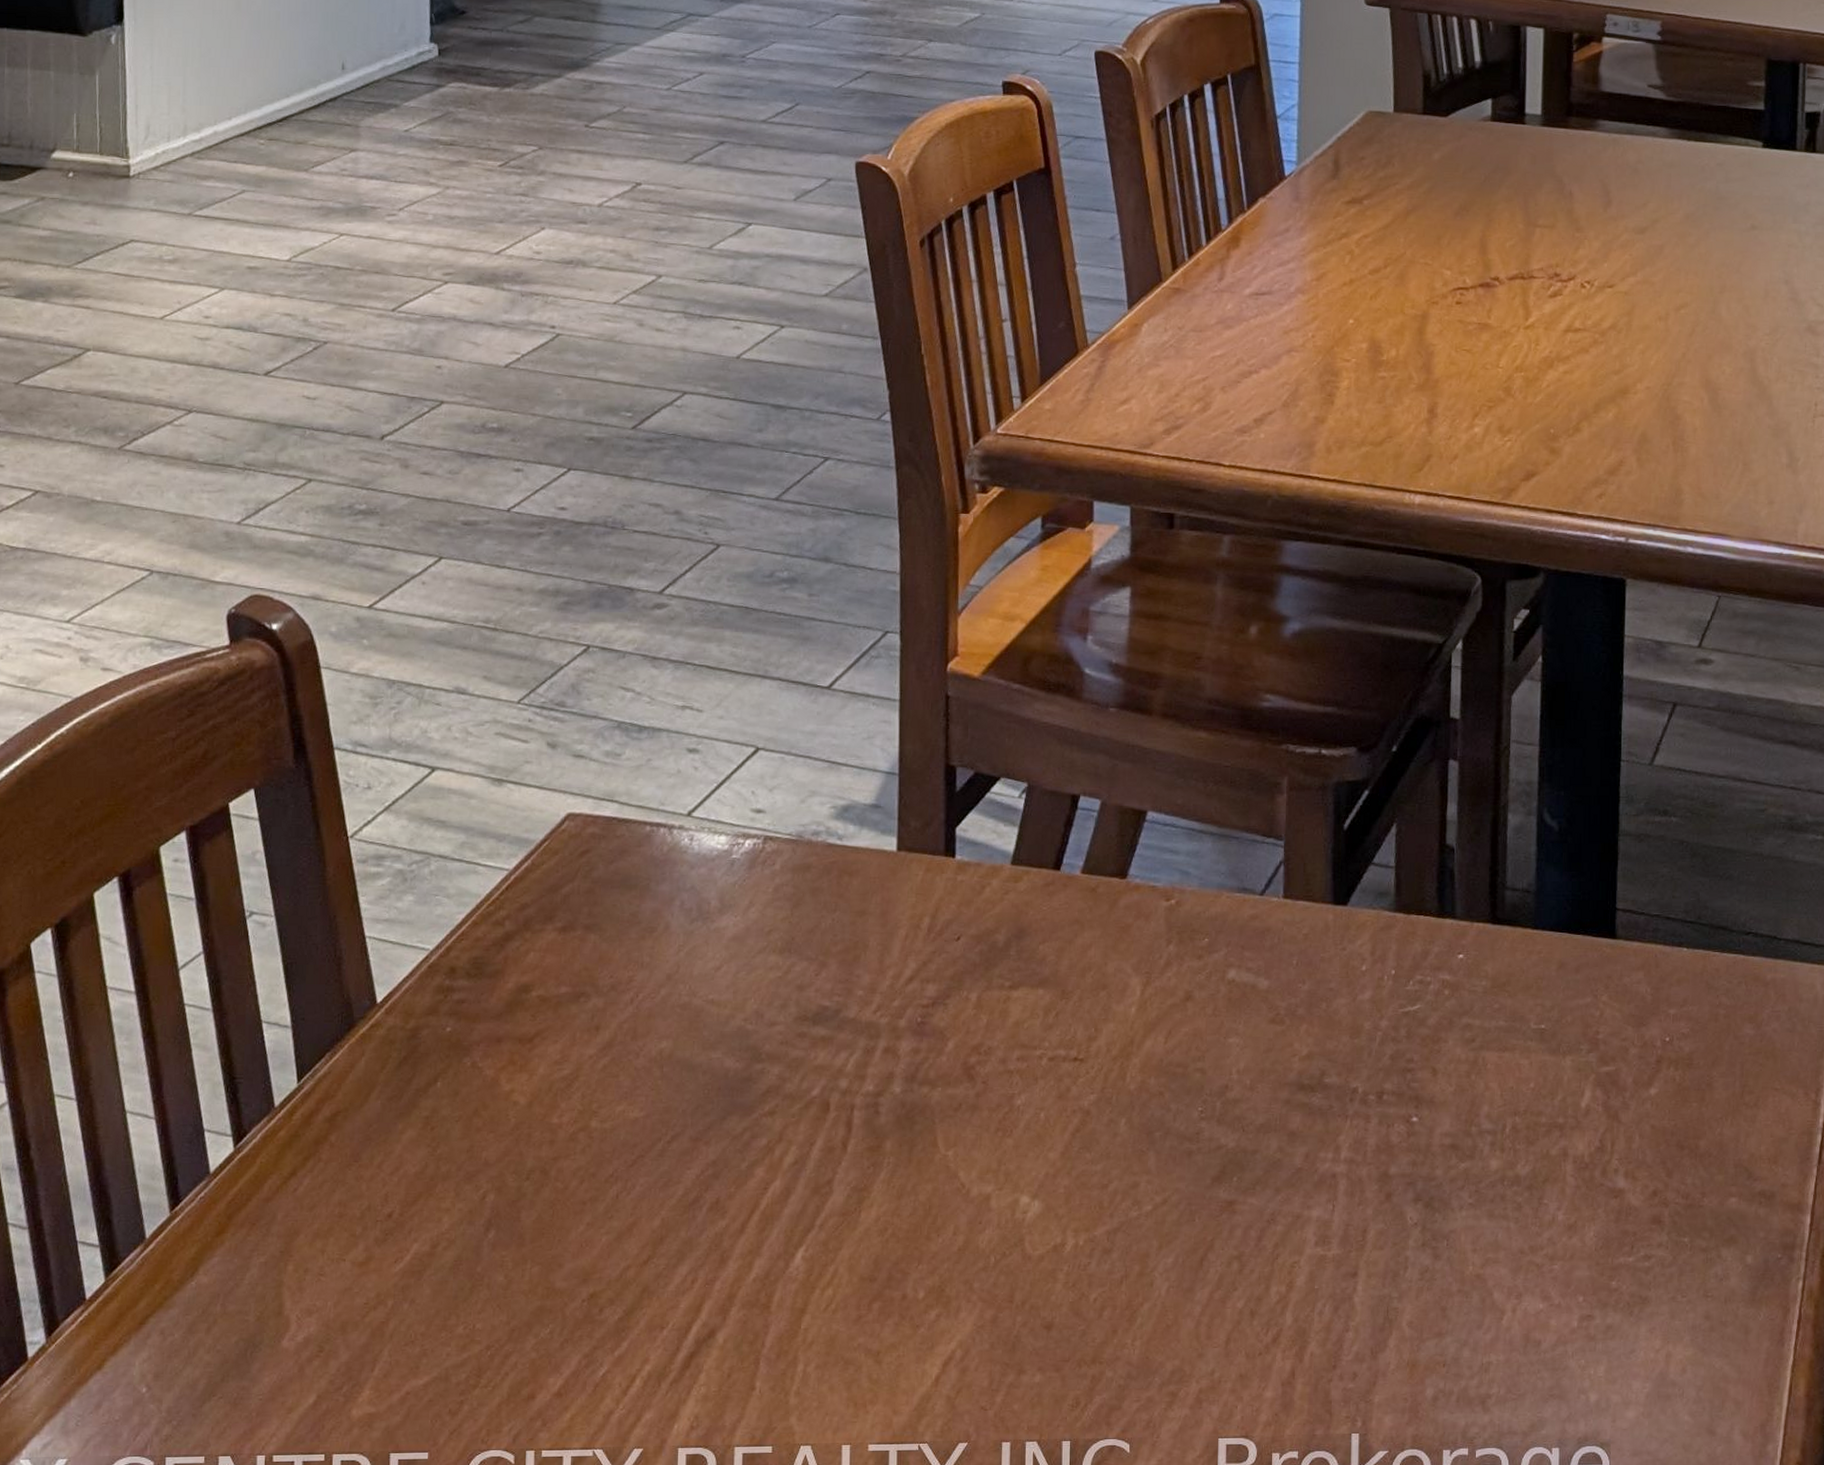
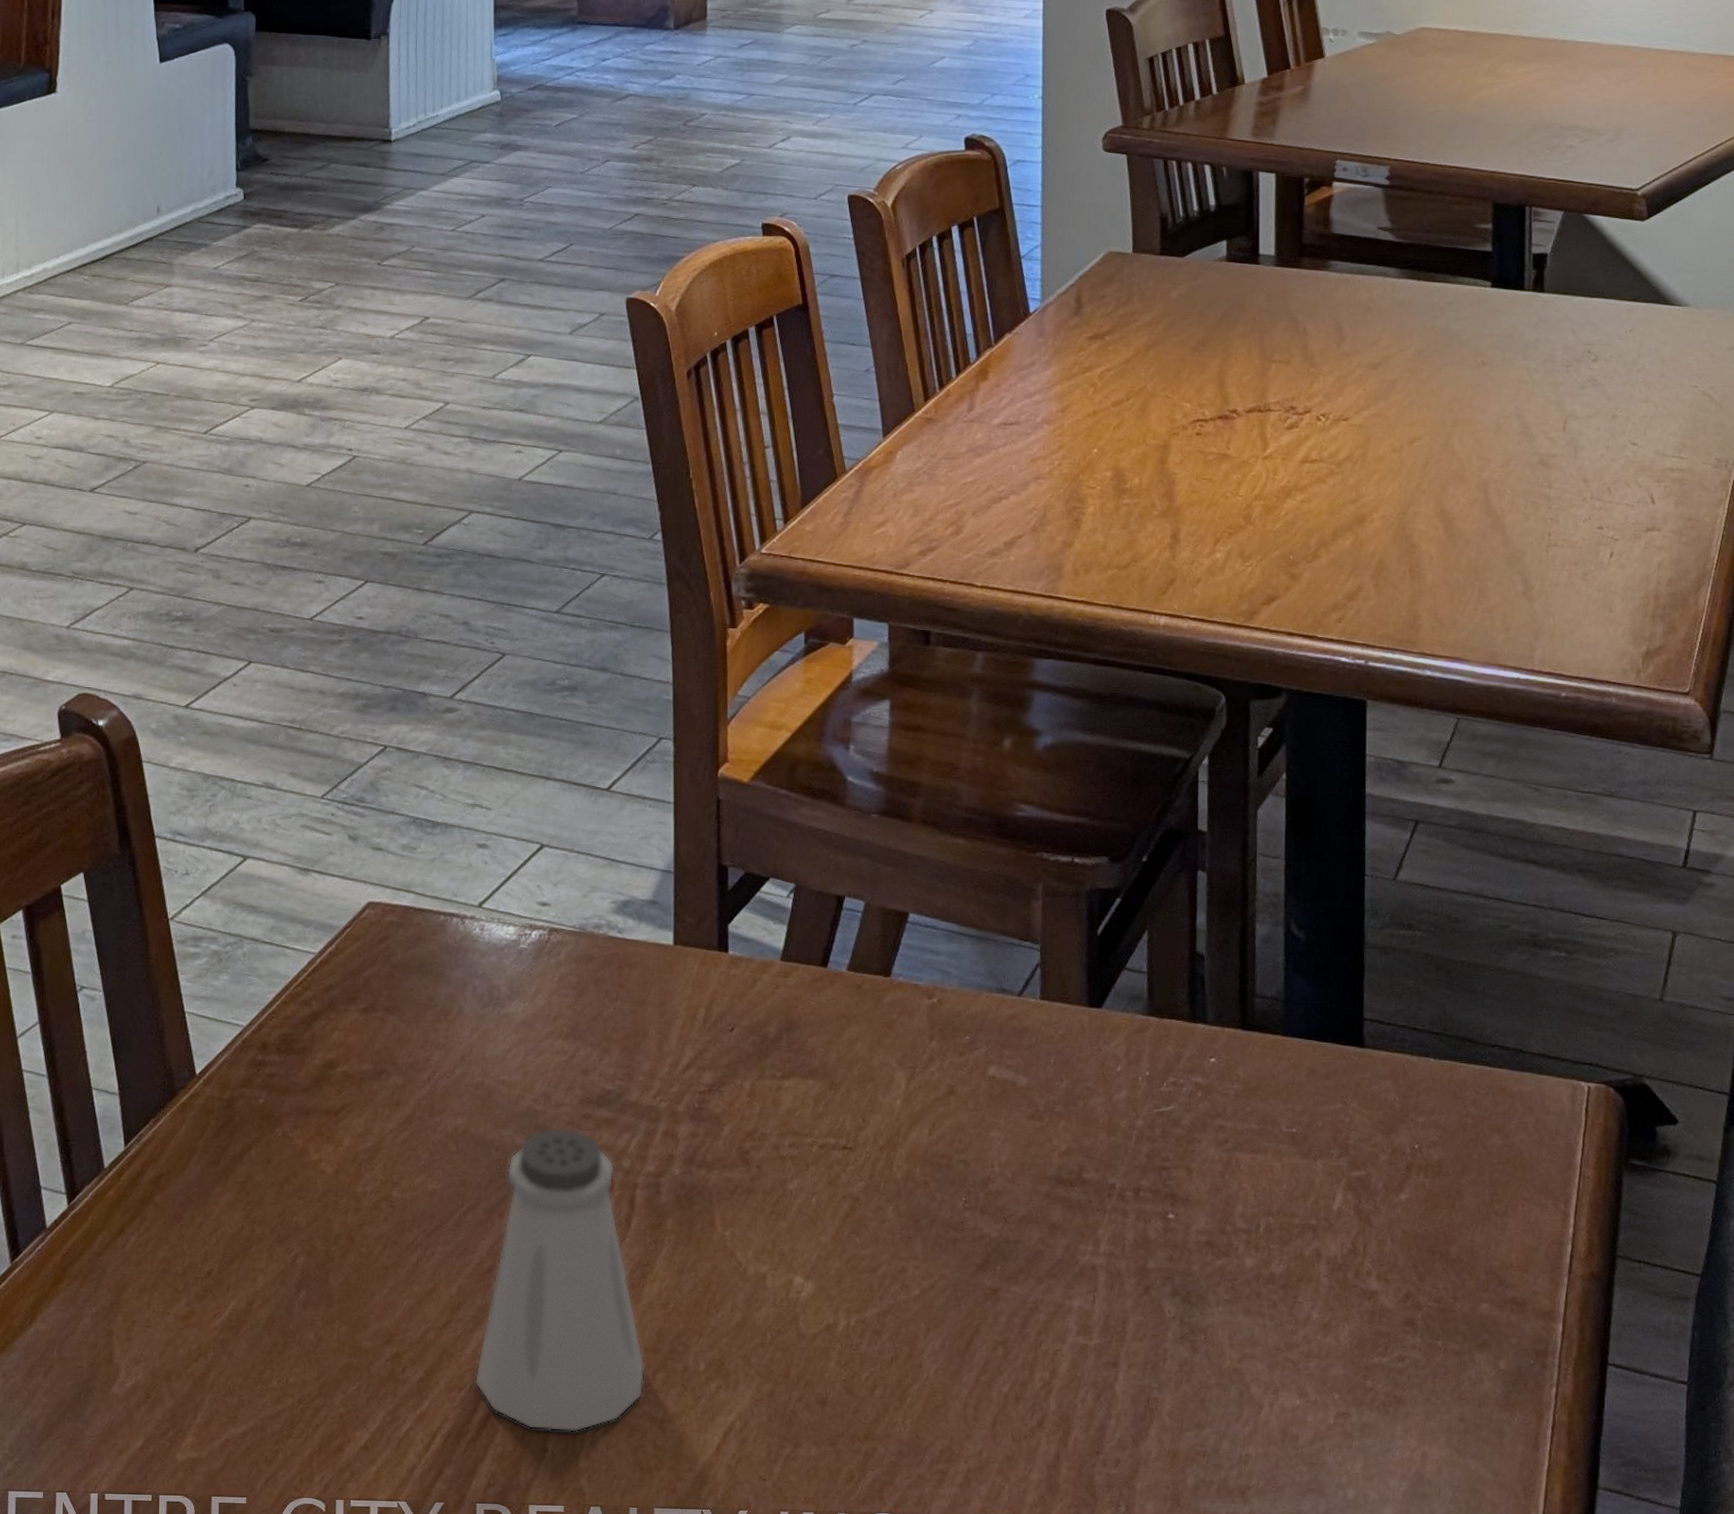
saltshaker: none [677,1048,861,1369] -> present [474,1127,645,1432]

